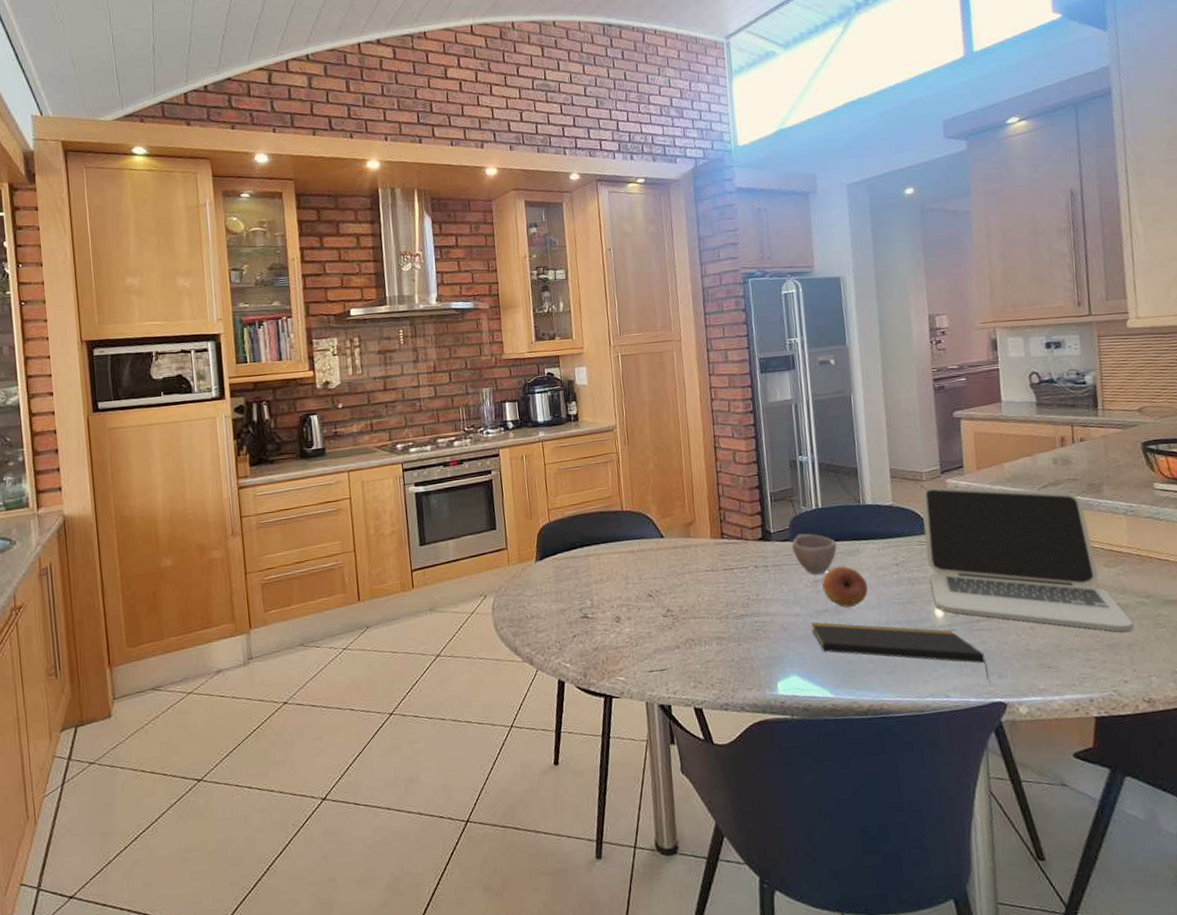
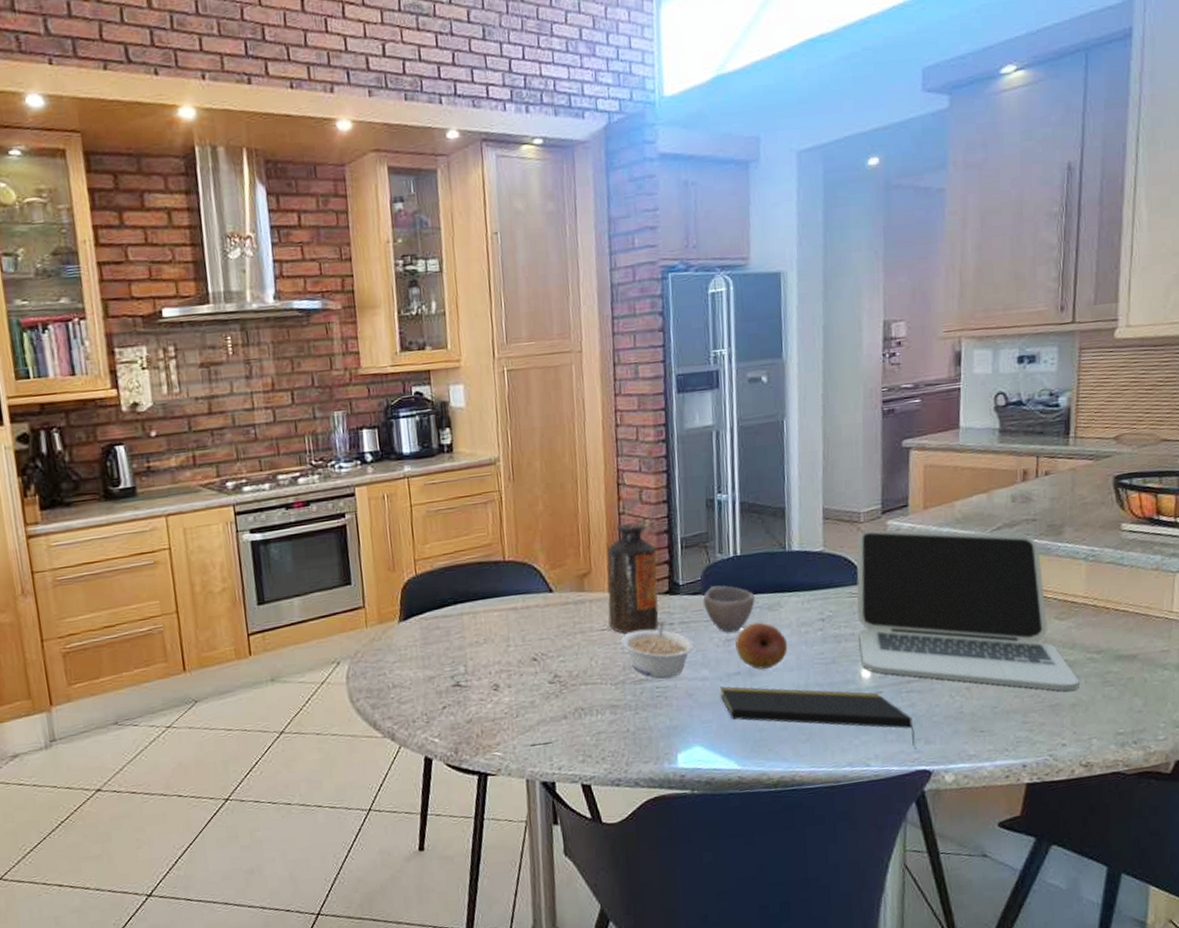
bottle: none [708,480,755,575] -> present [607,523,659,634]
legume: none [722,563,787,614] -> present [620,620,694,678]

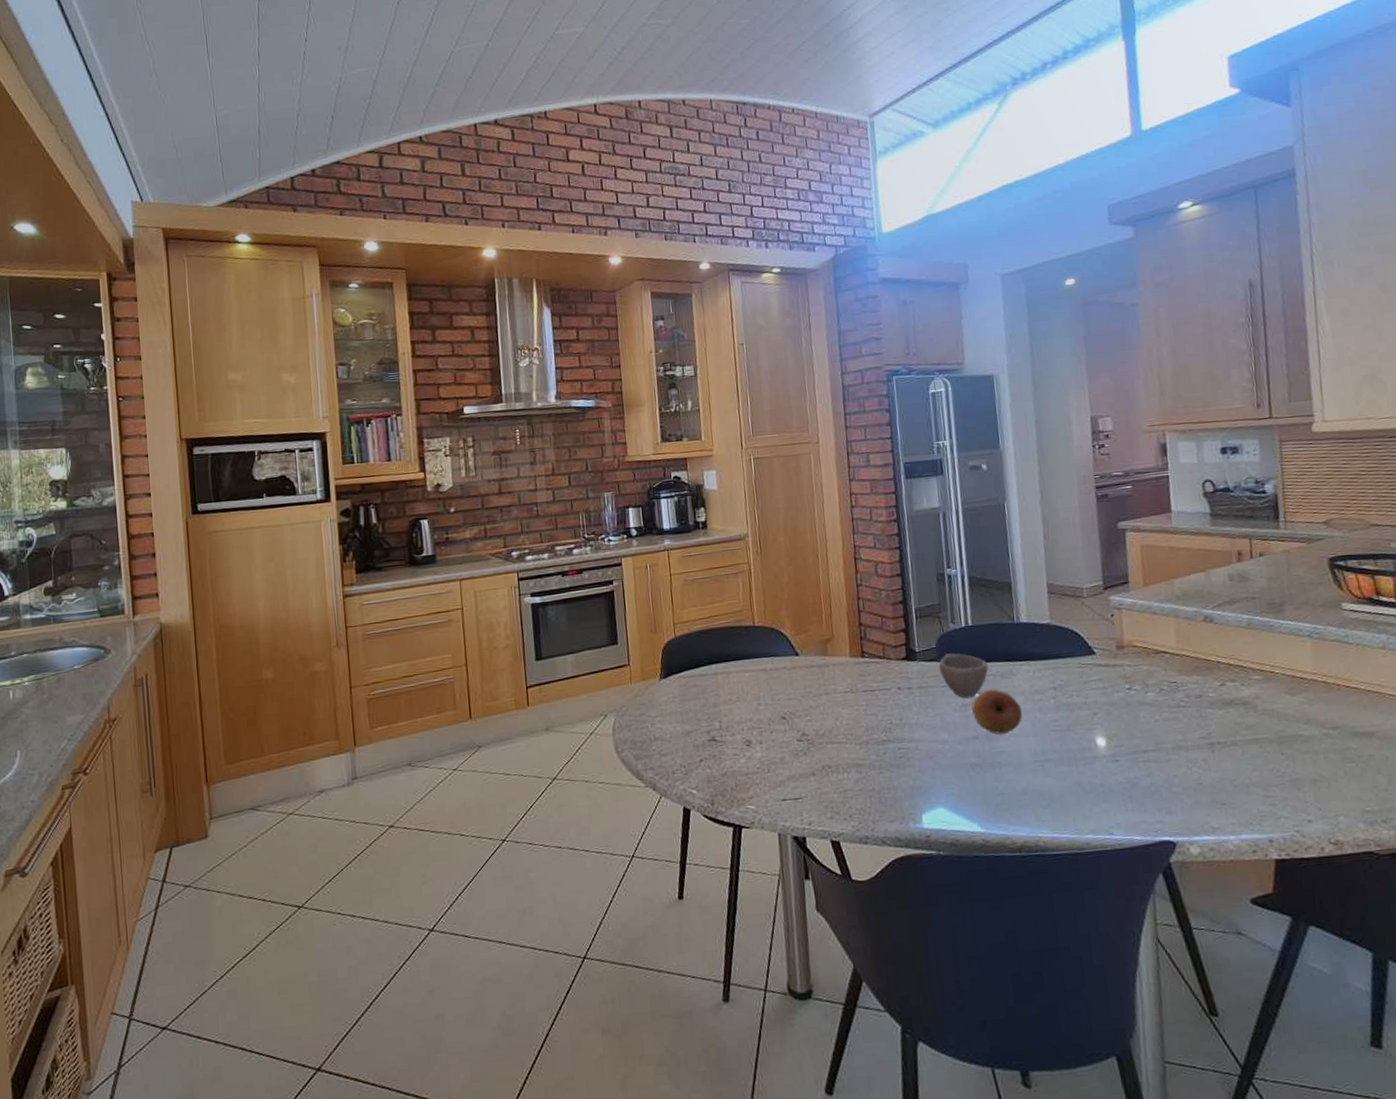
bottle: present [607,523,659,634] -> none [848,594,898,697]
legume: present [620,620,694,678] -> none [862,684,933,740]
notepad: present [720,686,917,750] -> none [959,749,1159,820]
laptop: present [855,530,1079,691] -> none [1082,604,1319,767]

